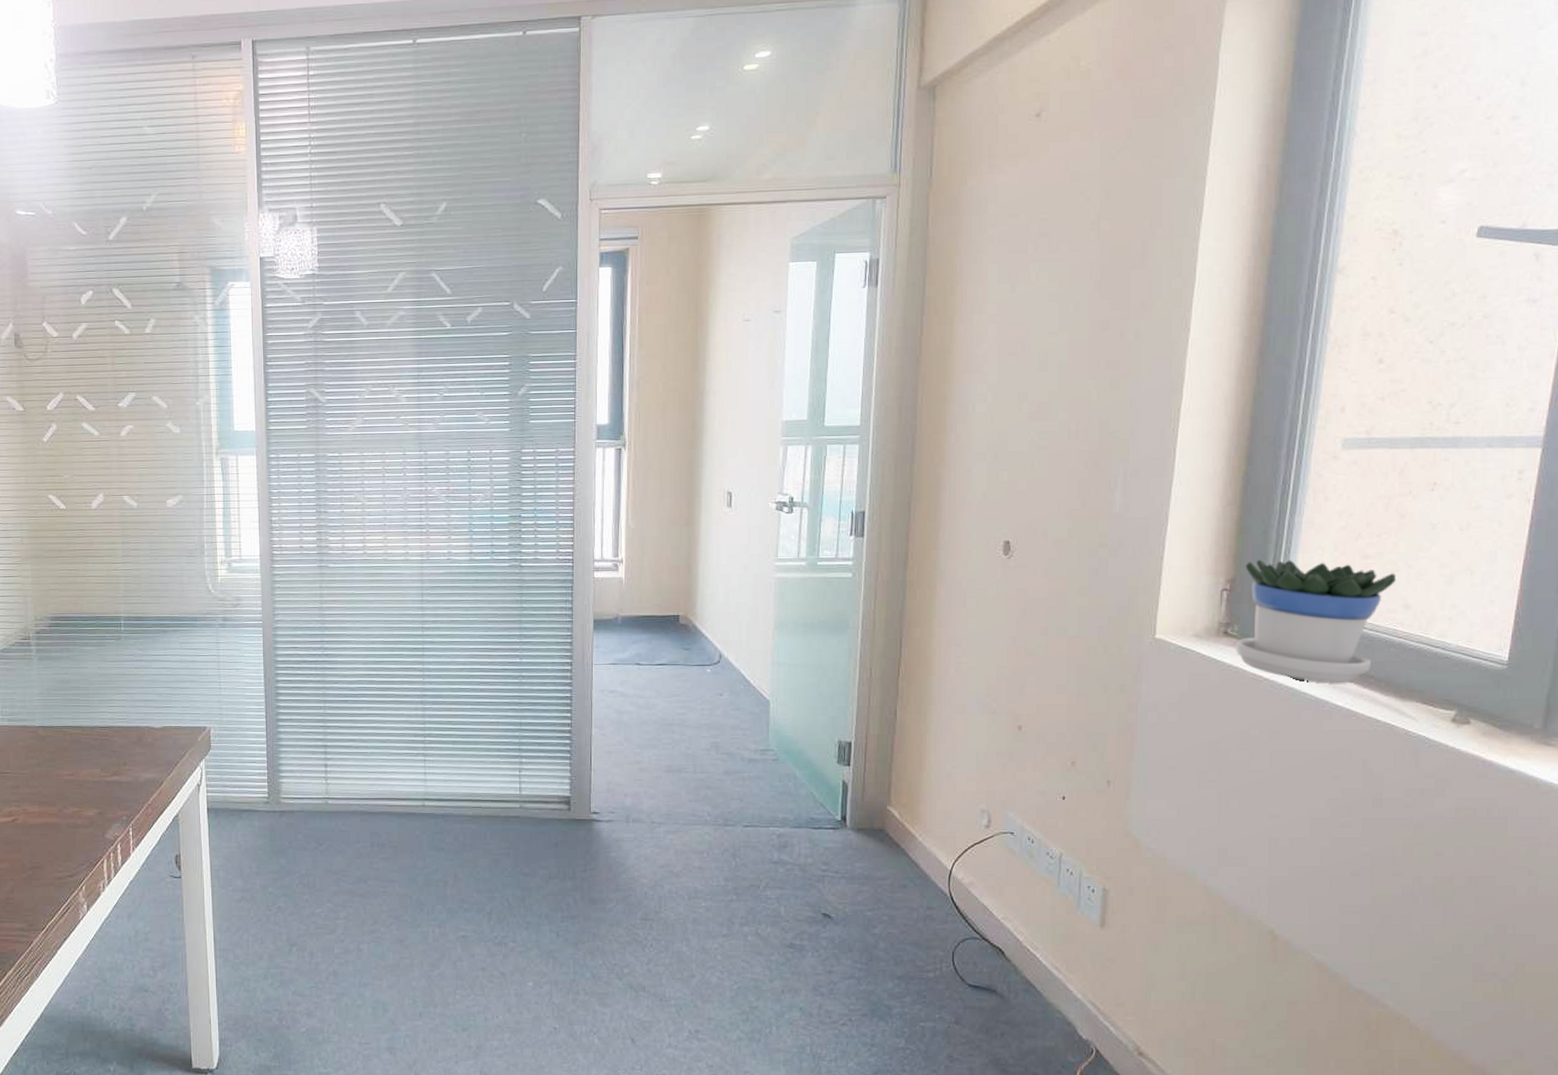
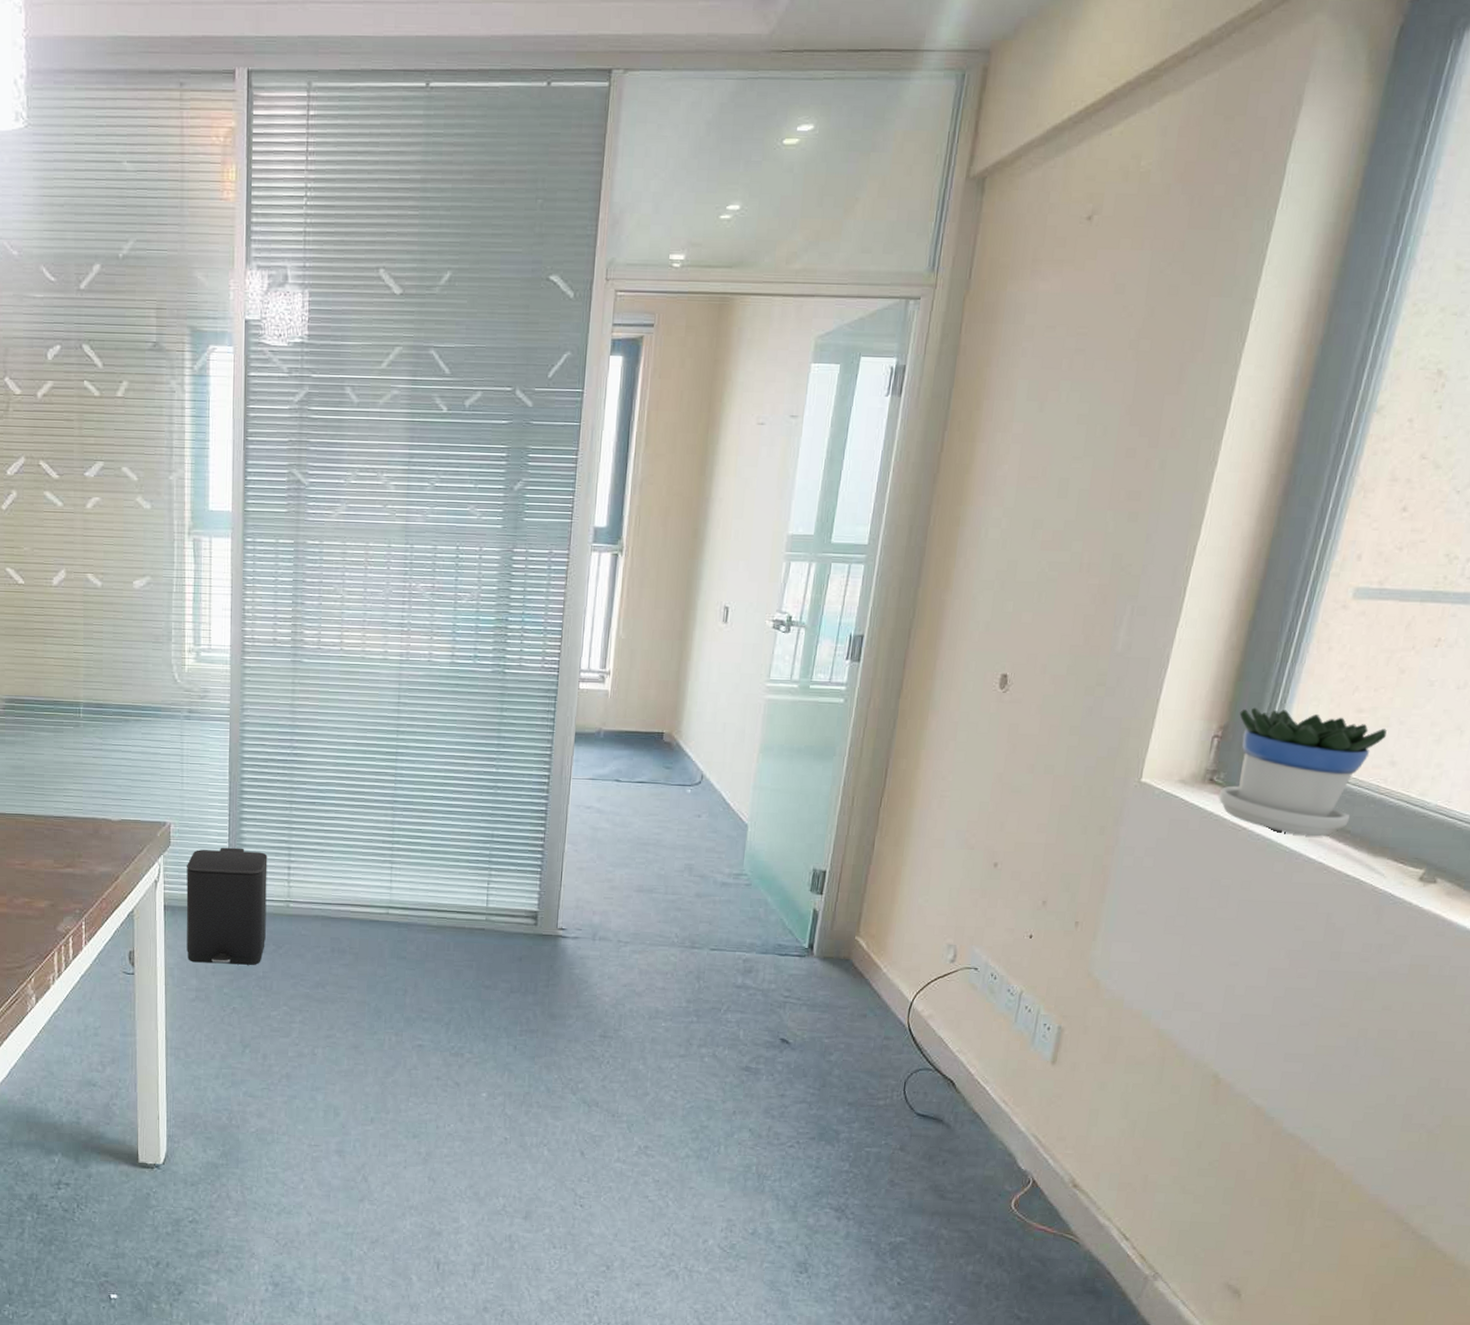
pedal bin: none [227,748,307,863] -> present [186,847,268,965]

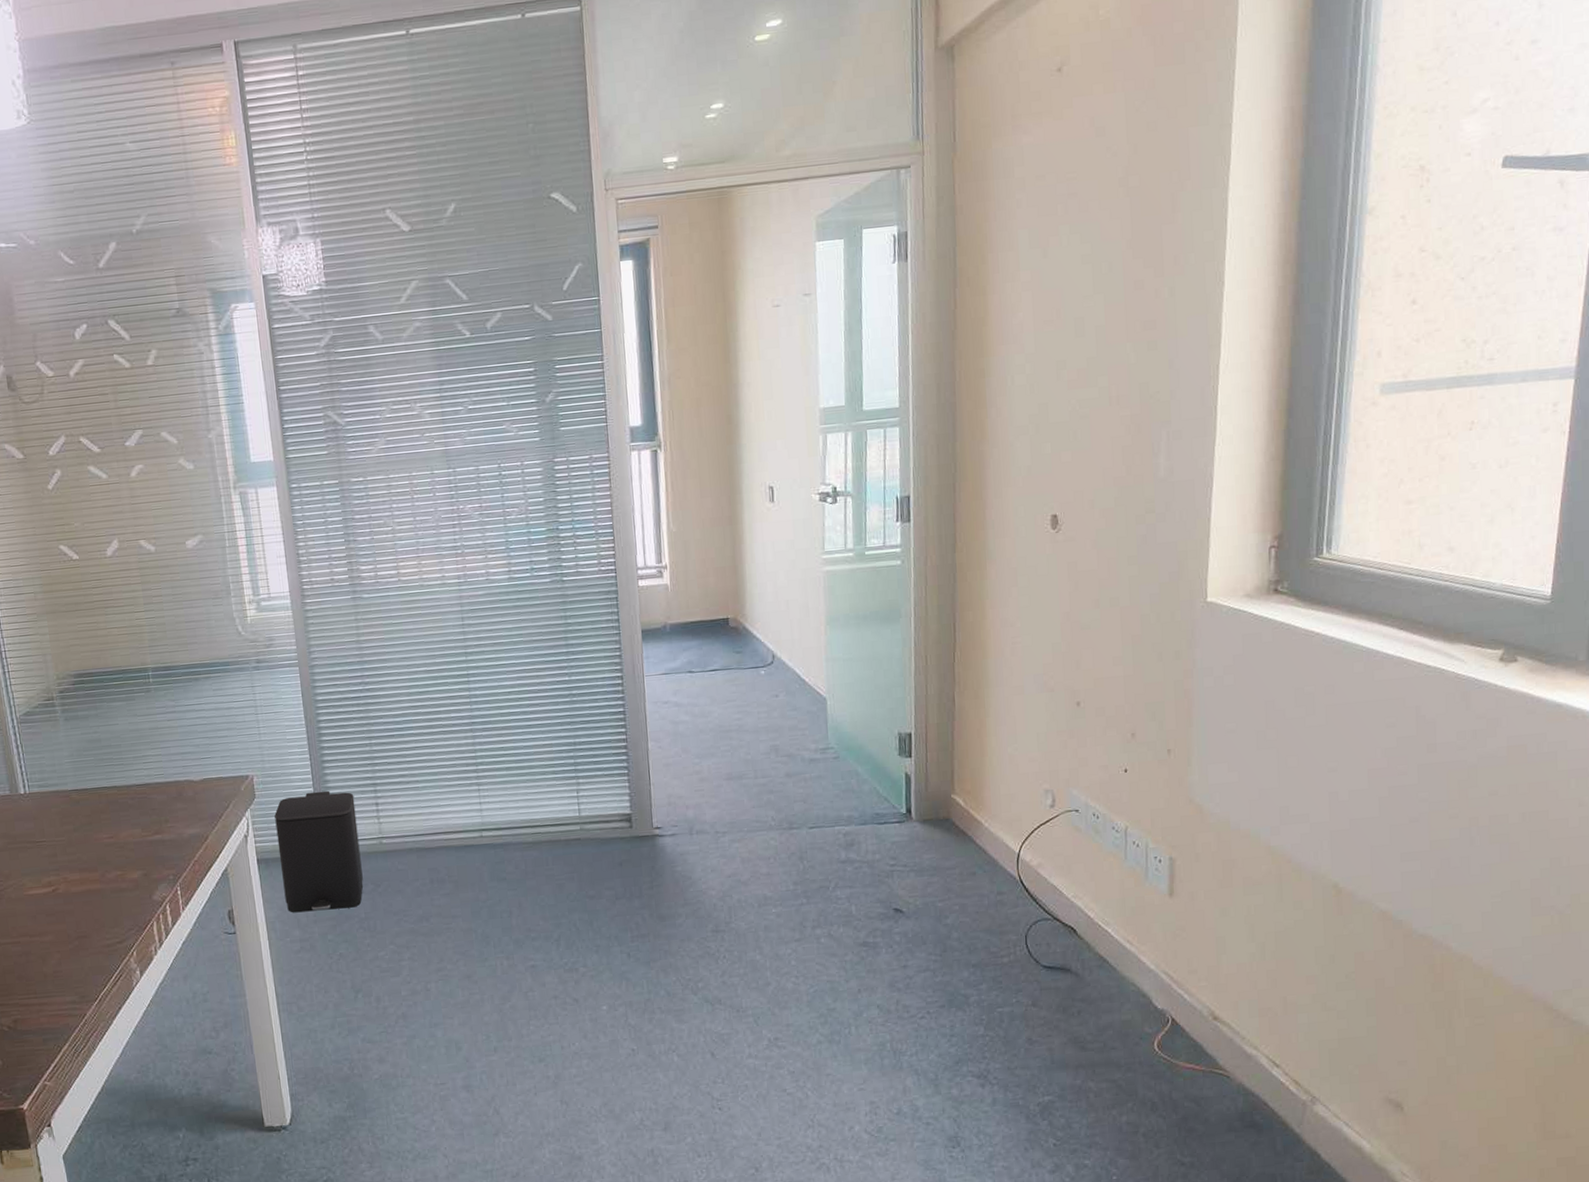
flowerpot: present [1218,707,1387,836] -> none [1286,511,1439,633]

